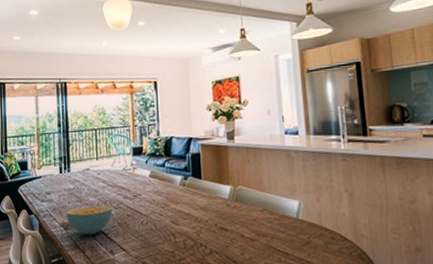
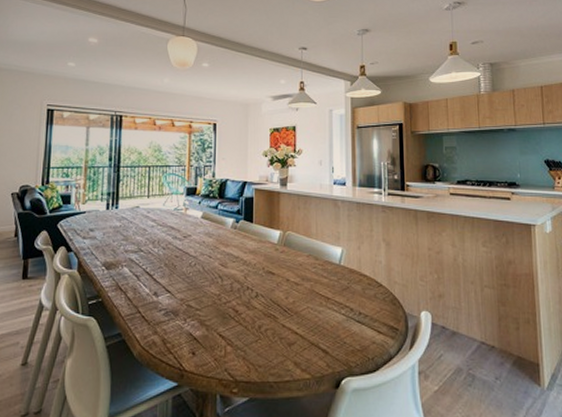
cereal bowl: present [65,206,113,235] -> none [109,245,160,276]

